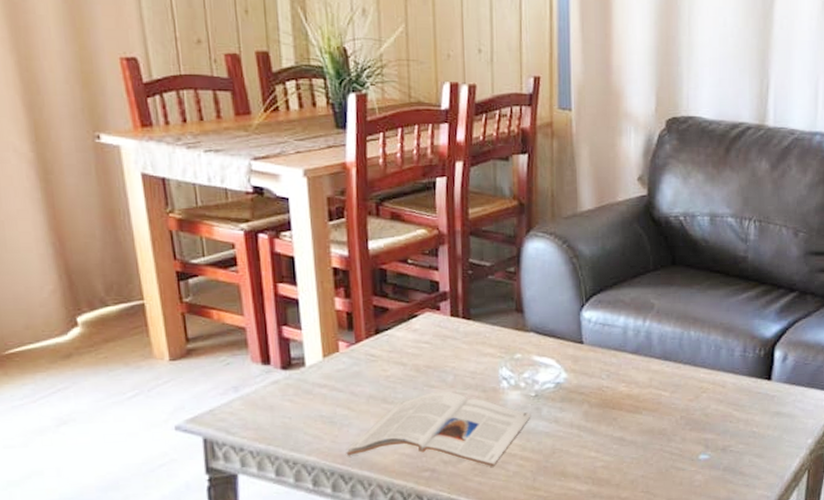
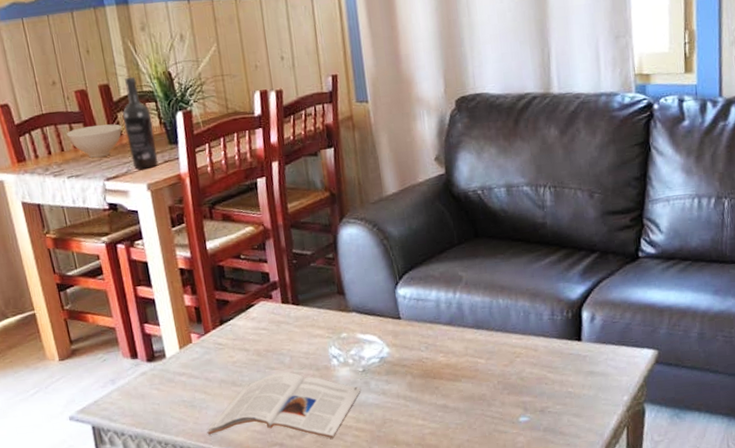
bowl: none [208,95,281,132] -> present [66,124,123,158]
wine bottle: none [281,47,320,152] -> present [122,76,159,170]

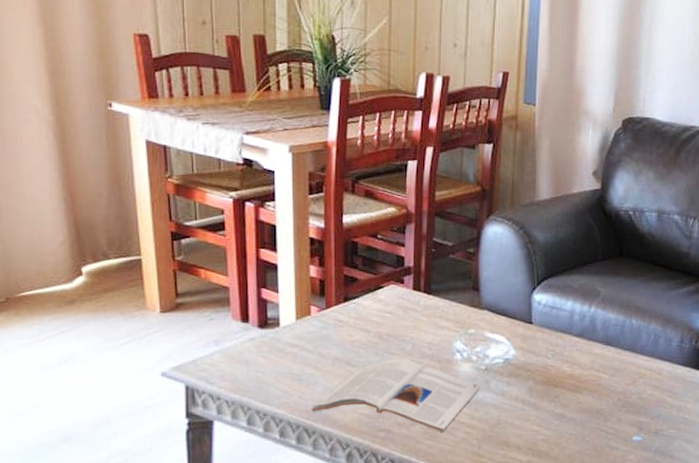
bowl: present [66,124,123,158] -> none [208,74,273,109]
wine bottle: present [122,76,159,170] -> none [274,32,306,130]

